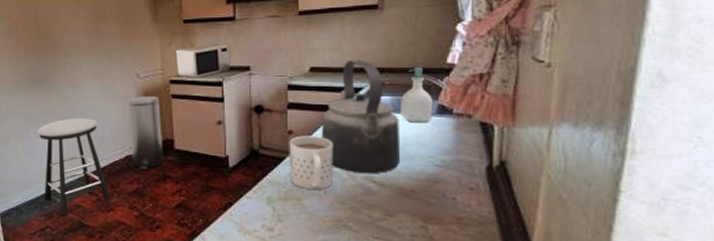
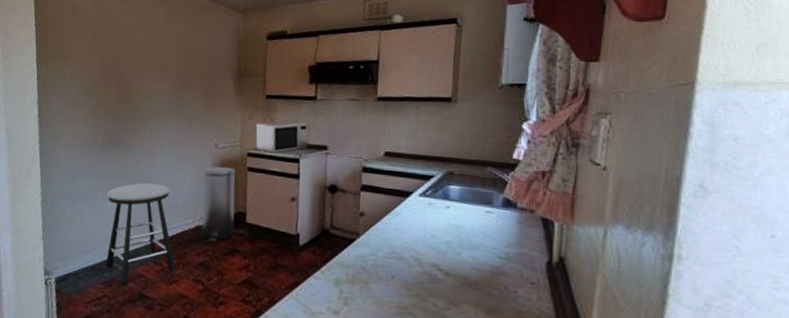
mug: present [289,135,333,190] -> none [358,218,402,275]
kettle: present [321,59,400,173] -> none [391,147,467,262]
soap bottle: present [401,66,434,123] -> none [468,159,500,214]

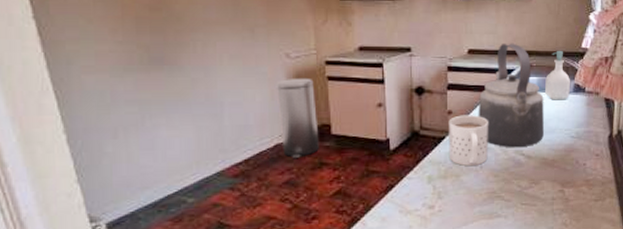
stool: present [105,183,176,285] -> none [157,104,257,217]
microwave: present [255,121,309,153] -> none [331,24,391,59]
mug: none [358,218,402,275] -> present [449,115,488,166]
kettle: none [391,147,467,262] -> present [478,43,544,147]
soap bottle: none [468,159,500,214] -> present [545,50,571,100]

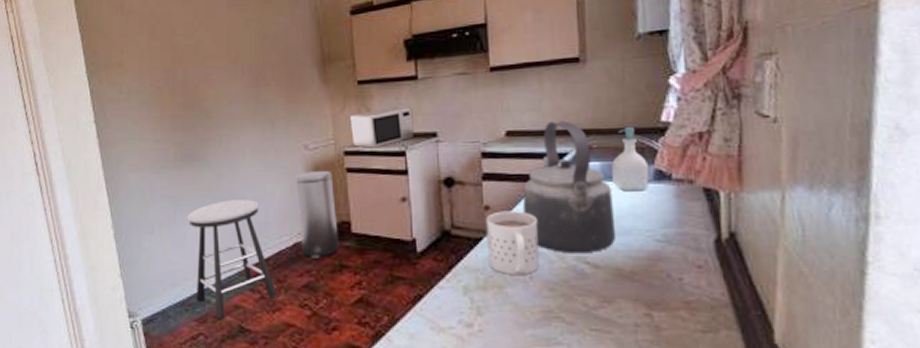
stool: none [157,104,257,217] -> present [187,200,277,319]
microwave: none [331,24,391,59] -> present [349,107,414,148]

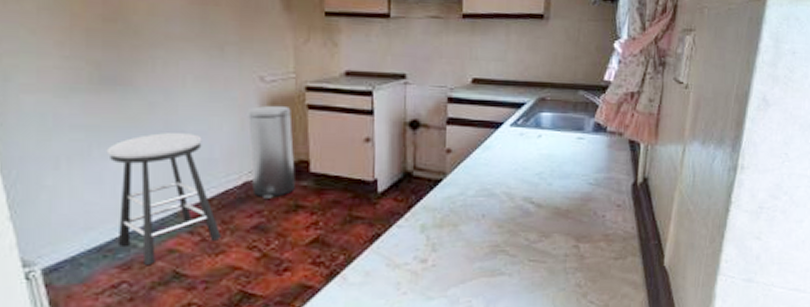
microwave: present [349,107,414,148] -> none [313,45,383,86]
mug: present [486,211,539,274] -> none [446,154,493,213]
kettle: present [522,120,615,252] -> none [481,72,559,193]
soap bottle: present [612,126,650,192] -> none [560,82,591,141]

